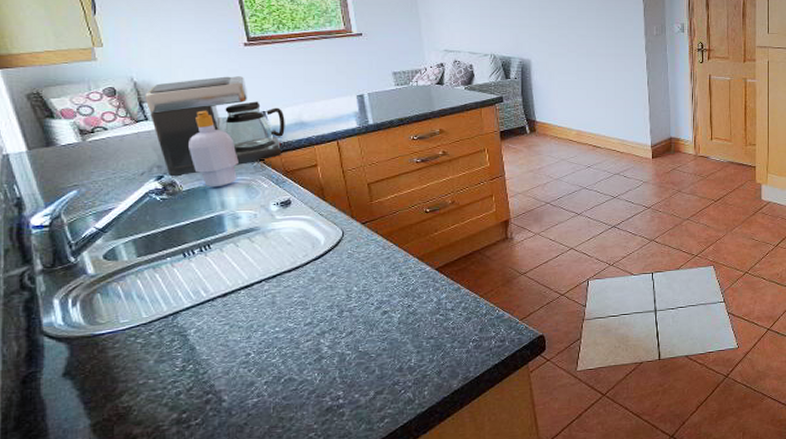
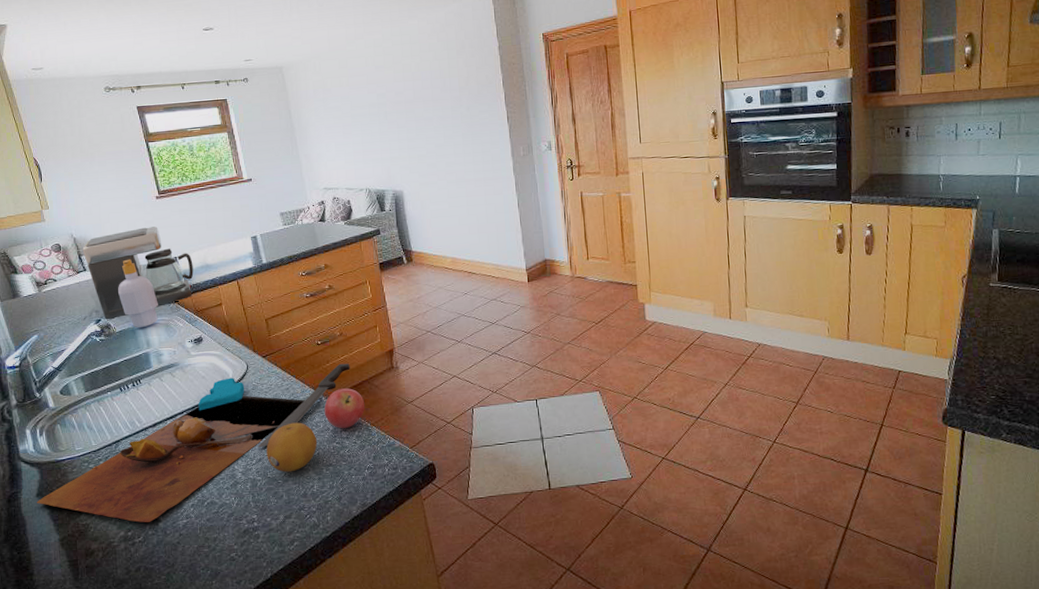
cutting board: none [63,264,407,403] -> present [37,395,305,522]
sponge: none [281,244,338,280] -> present [198,377,245,411]
knife: none [350,232,461,321] -> present [258,363,350,448]
fruit: none [359,293,419,346] -> present [266,422,318,472]
fruit: none [429,258,474,301] -> present [324,388,365,429]

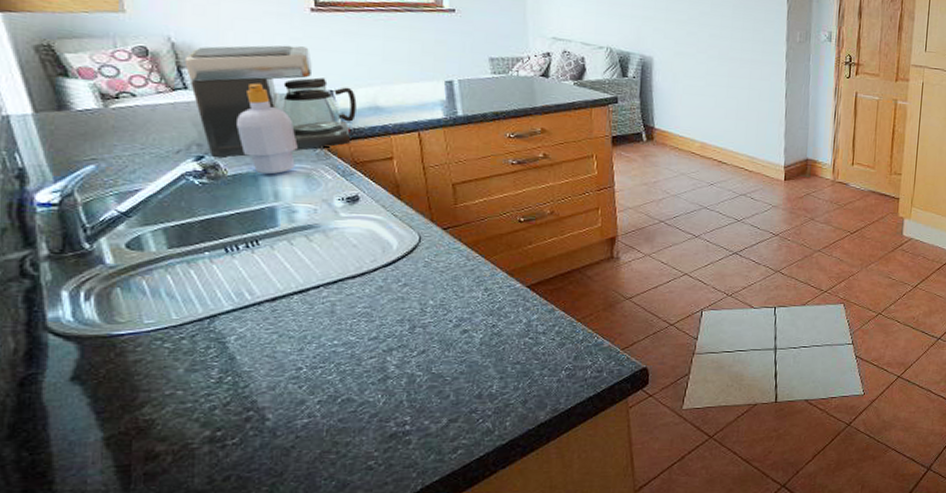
cutting board: present [37,395,305,522] -> none [70,273,494,420]
sponge: present [198,377,245,411] -> none [343,249,413,287]
knife: present [258,363,350,448] -> none [423,246,559,338]
fruit: present [266,422,318,472] -> none [433,310,505,368]
fruit: present [324,388,365,429] -> none [518,276,572,323]

